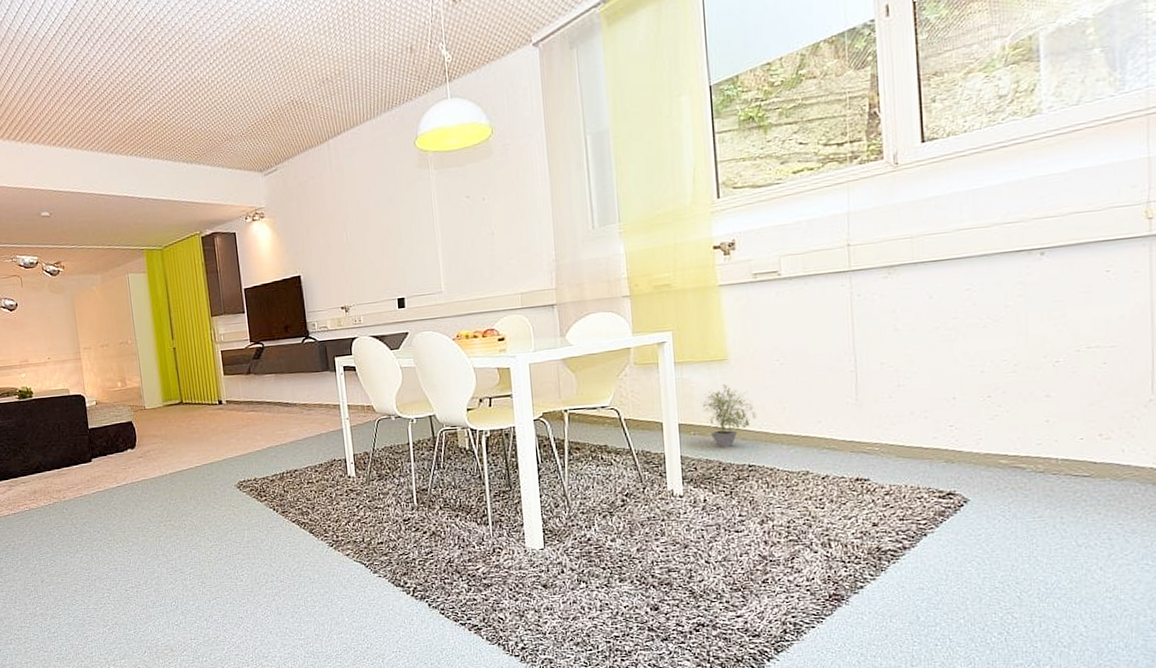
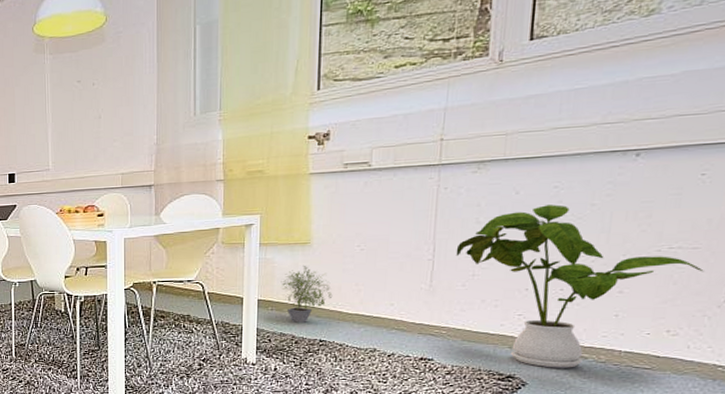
house plant: none [877,307,1125,482] -> present [455,204,704,368]

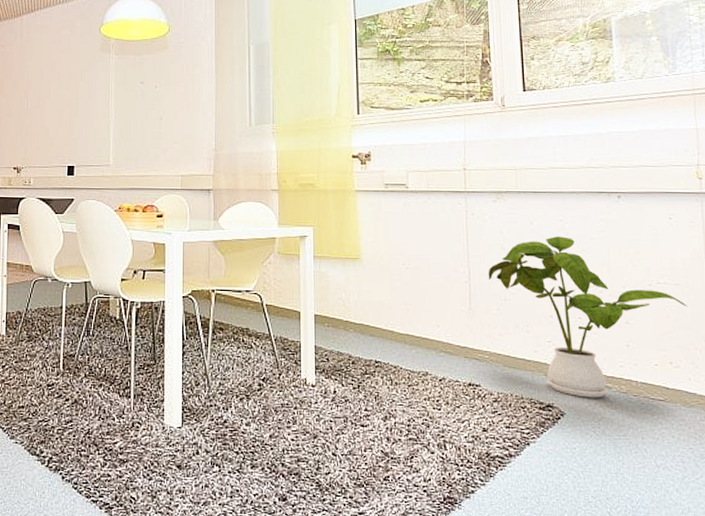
potted plant: present [281,265,333,324] -> none [335,280,384,342]

